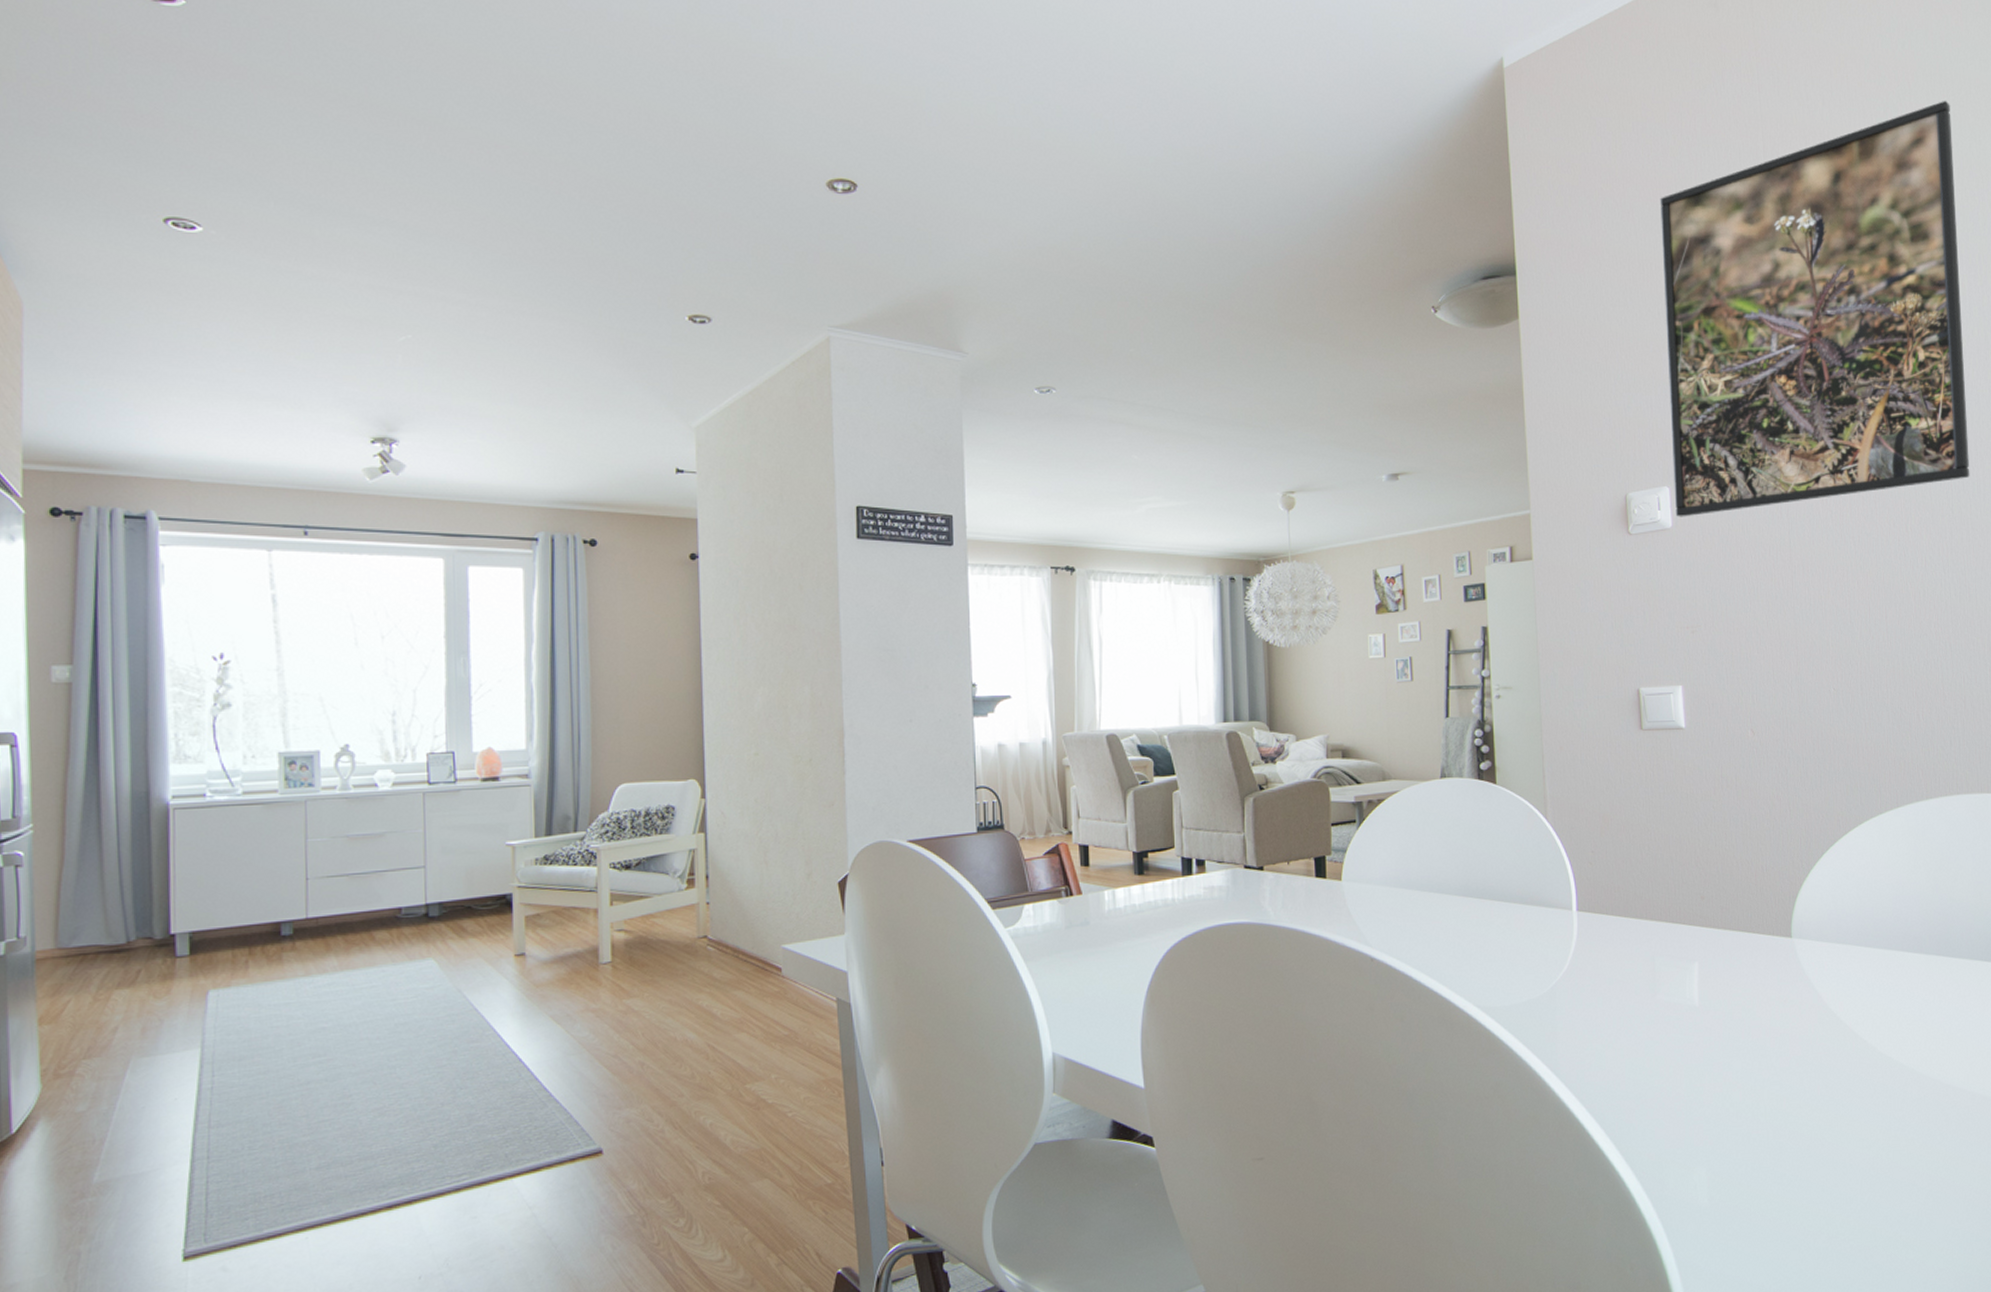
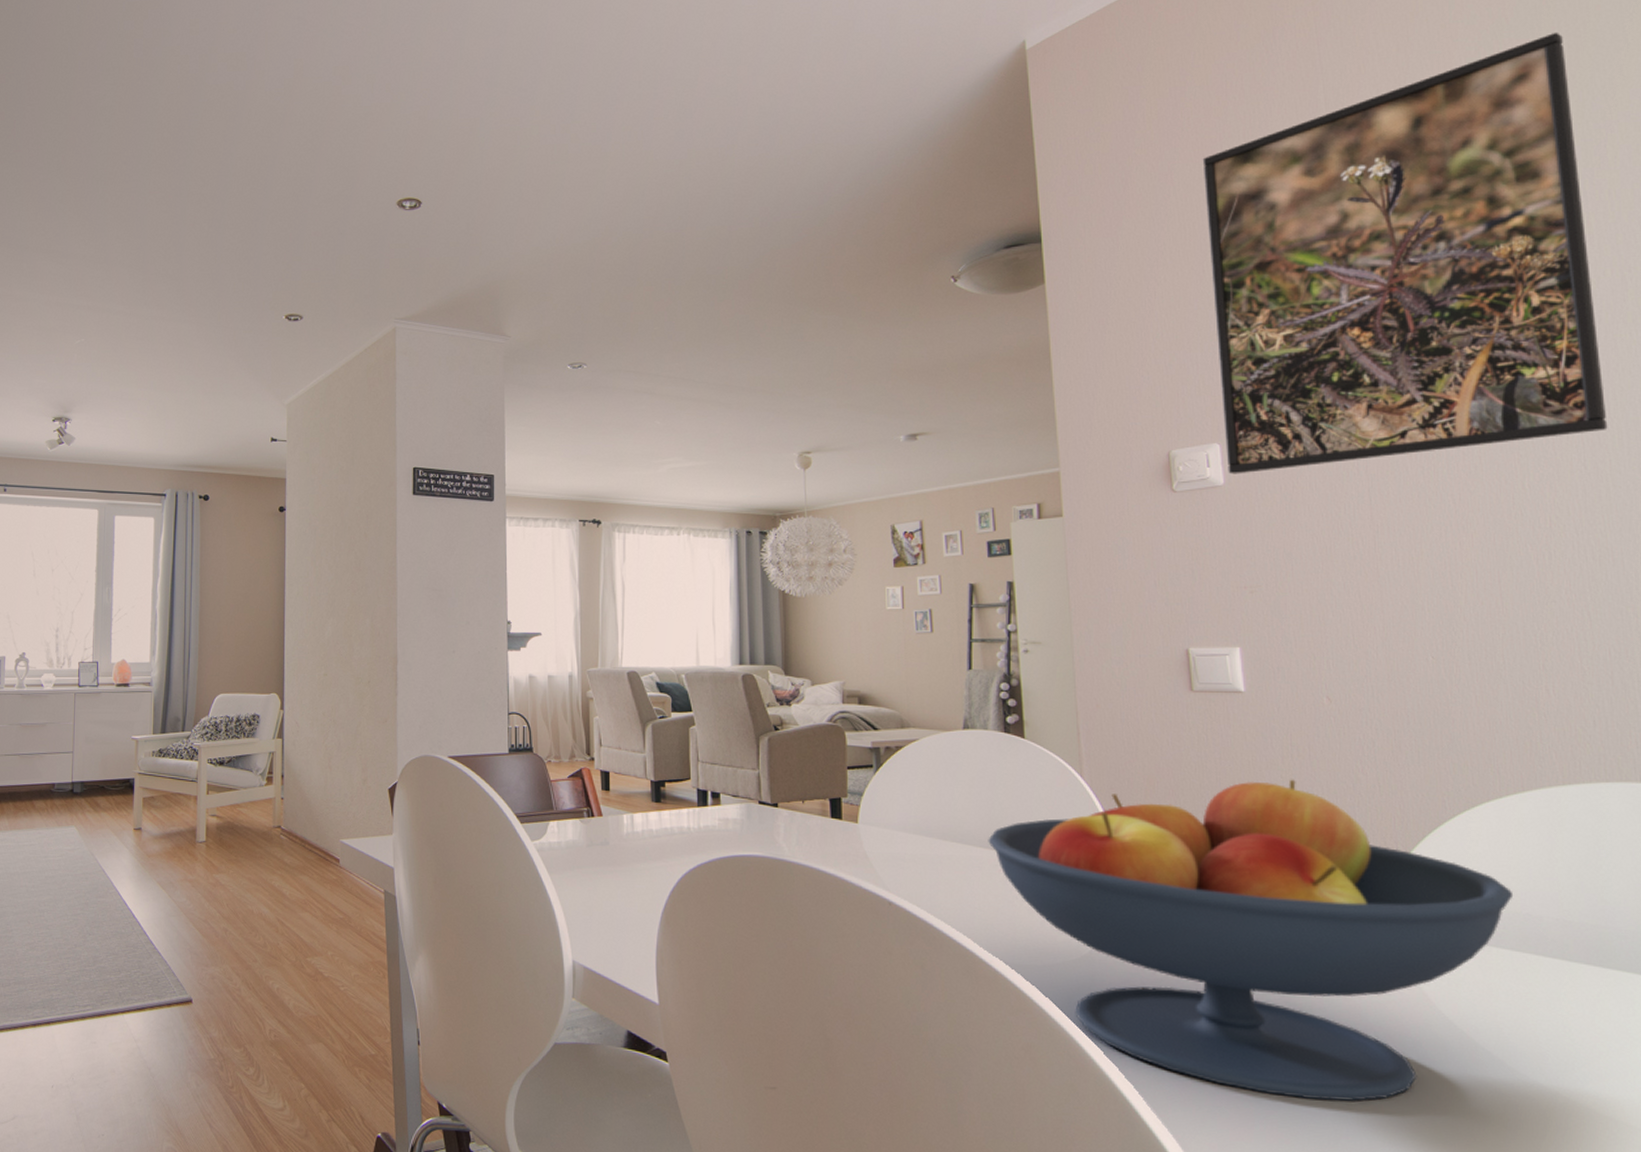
fruit bowl: none [1462,808,1888,1103] -> present [988,779,1514,1102]

